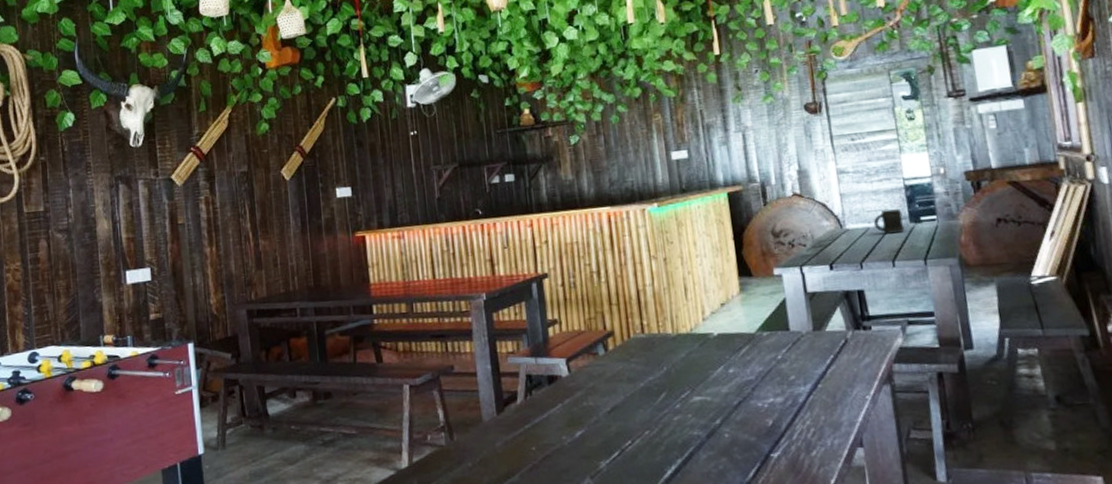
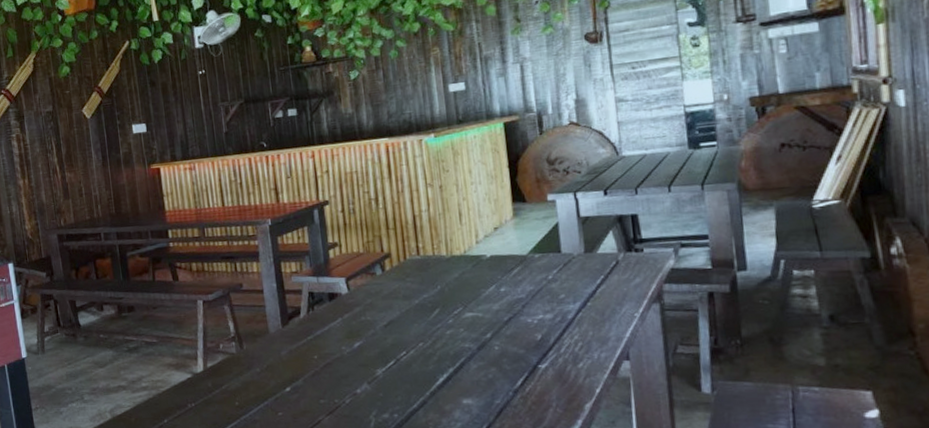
beer mug: present [873,209,905,234] -> none [650,135,683,161]

